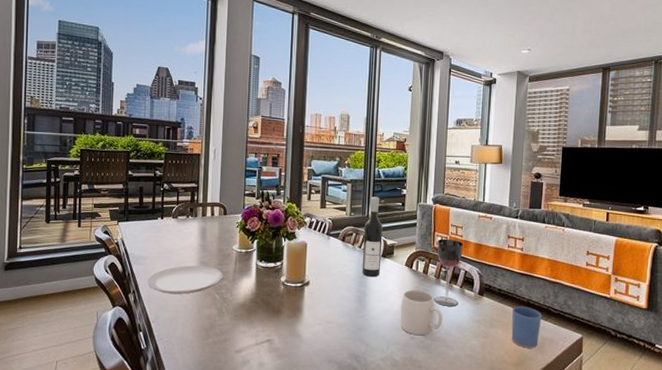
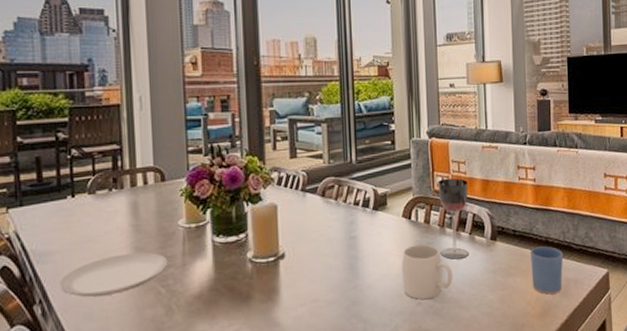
bottle: present [361,196,383,277] -> none [348,136,373,237]

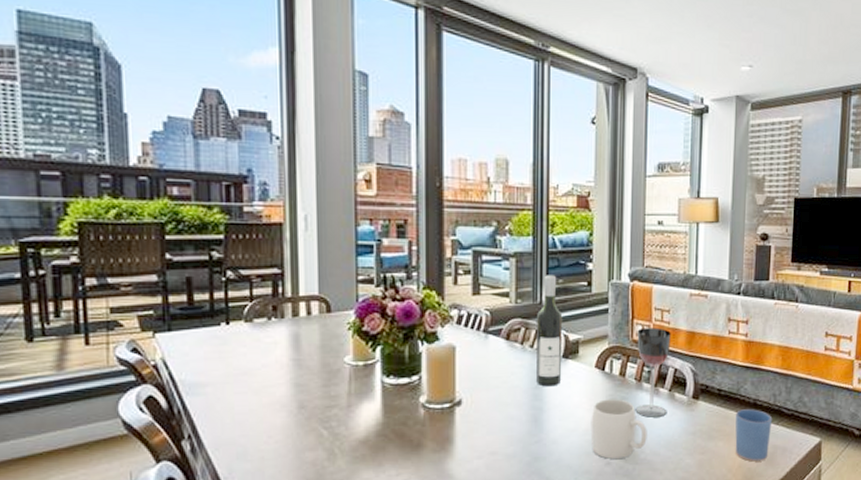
plate: present [58,252,168,297] -> none [210,390,331,435]
bottle: none [348,136,373,237] -> present [535,275,563,387]

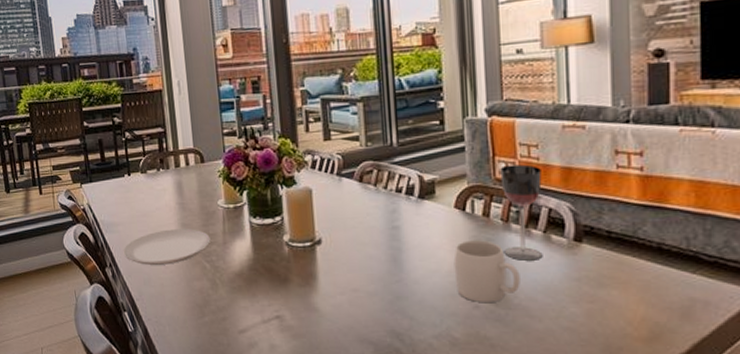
plate: none [210,390,331,435] -> present [123,229,211,265]
bottle: present [535,275,563,387] -> none [388,116,419,227]
mug: present [735,409,773,462] -> none [632,254,687,315]

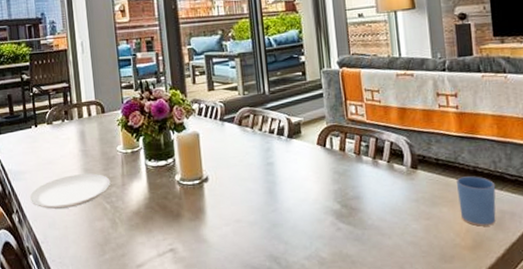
mug: present [453,240,520,303] -> none [318,171,372,226]
wineglass: present [500,164,543,261] -> none [351,106,388,187]
mug: none [632,254,687,315] -> present [456,176,496,226]

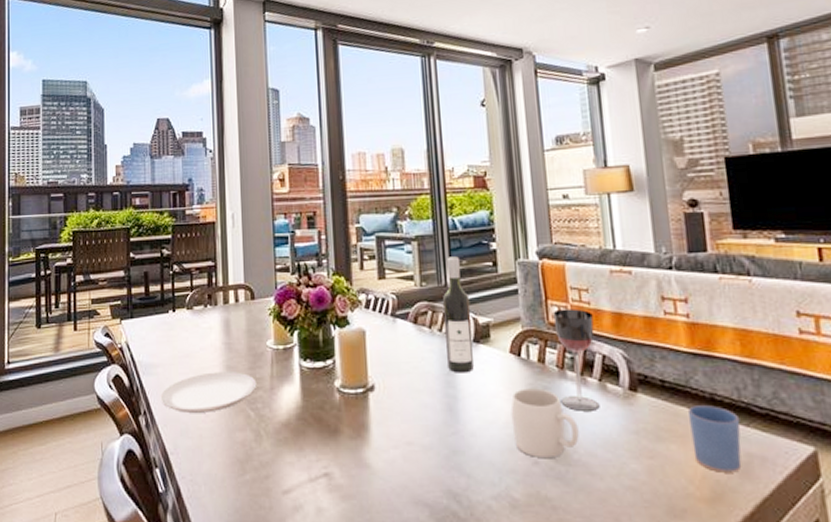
bottle: none [262,69,289,163] -> present [443,256,475,373]
mug: none [318,171,372,226] -> present [510,388,579,459]
wineglass: none [351,106,388,187] -> present [553,308,600,411]

